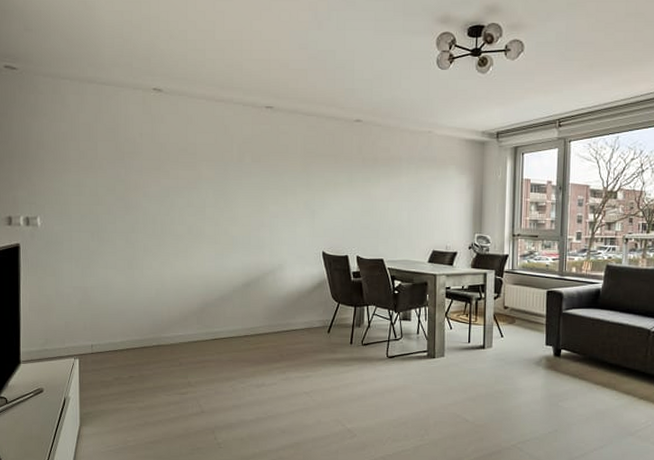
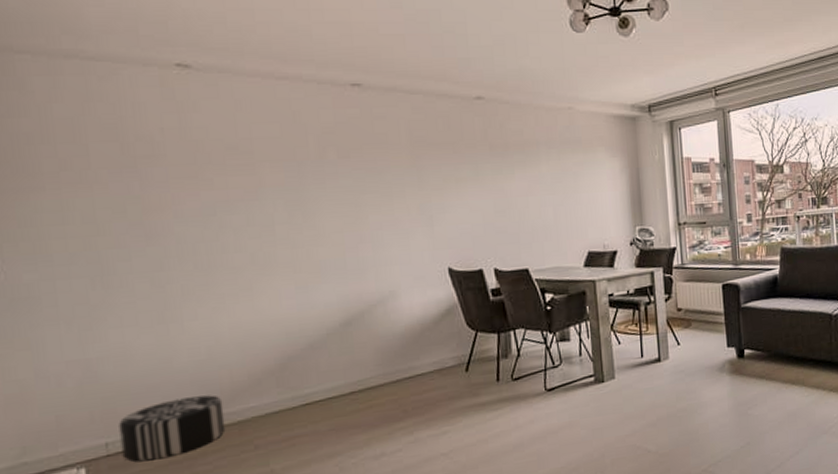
pouf: none [100,322,163,362] -> present [119,395,226,462]

